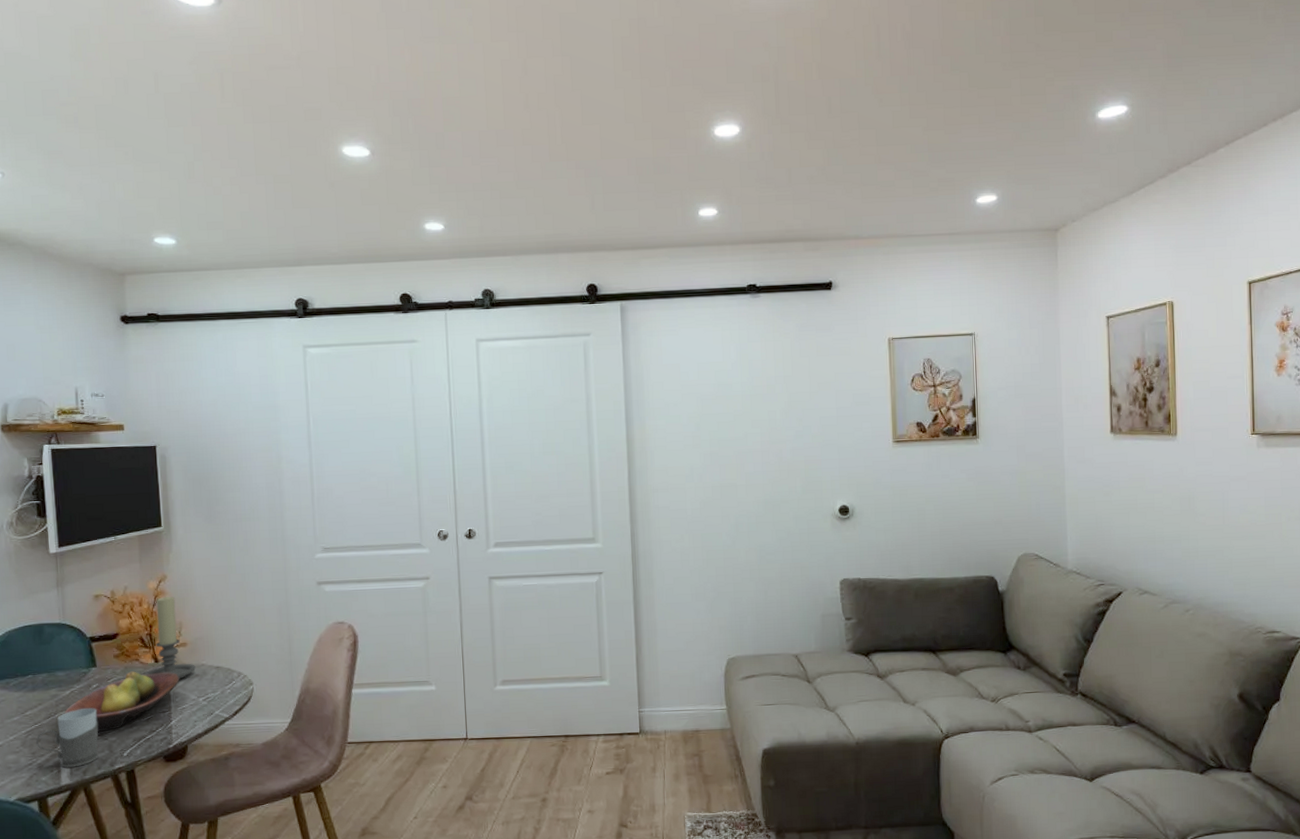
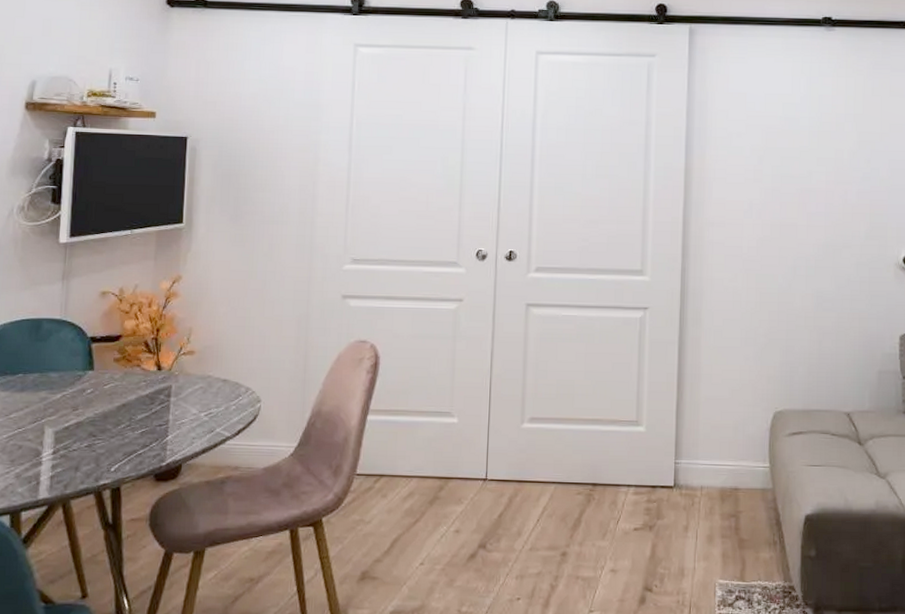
mug: present [36,708,99,768] -> none [17,415,88,480]
fruit bowl: present [63,671,179,731] -> none [51,378,182,442]
candle holder: present [143,596,196,679] -> none [143,299,201,391]

